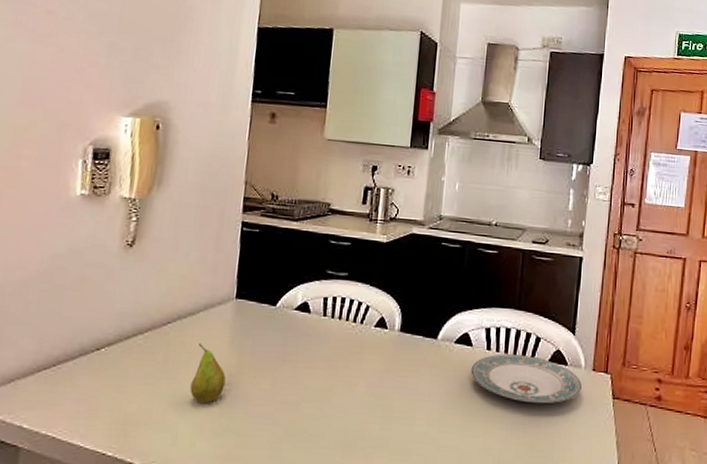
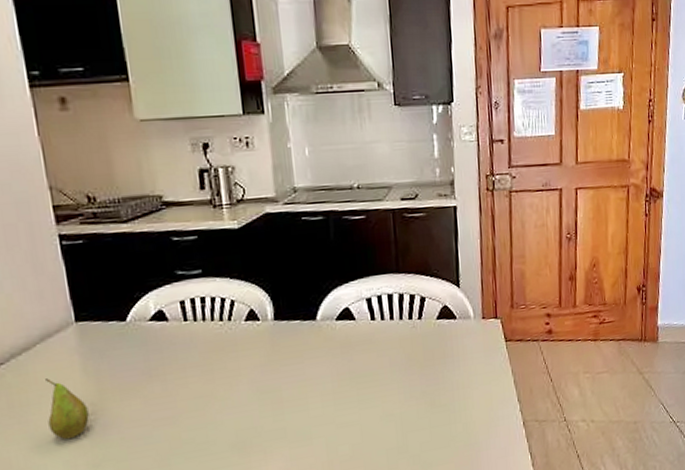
plate: present [470,354,582,403] -> none [357,317,473,364]

